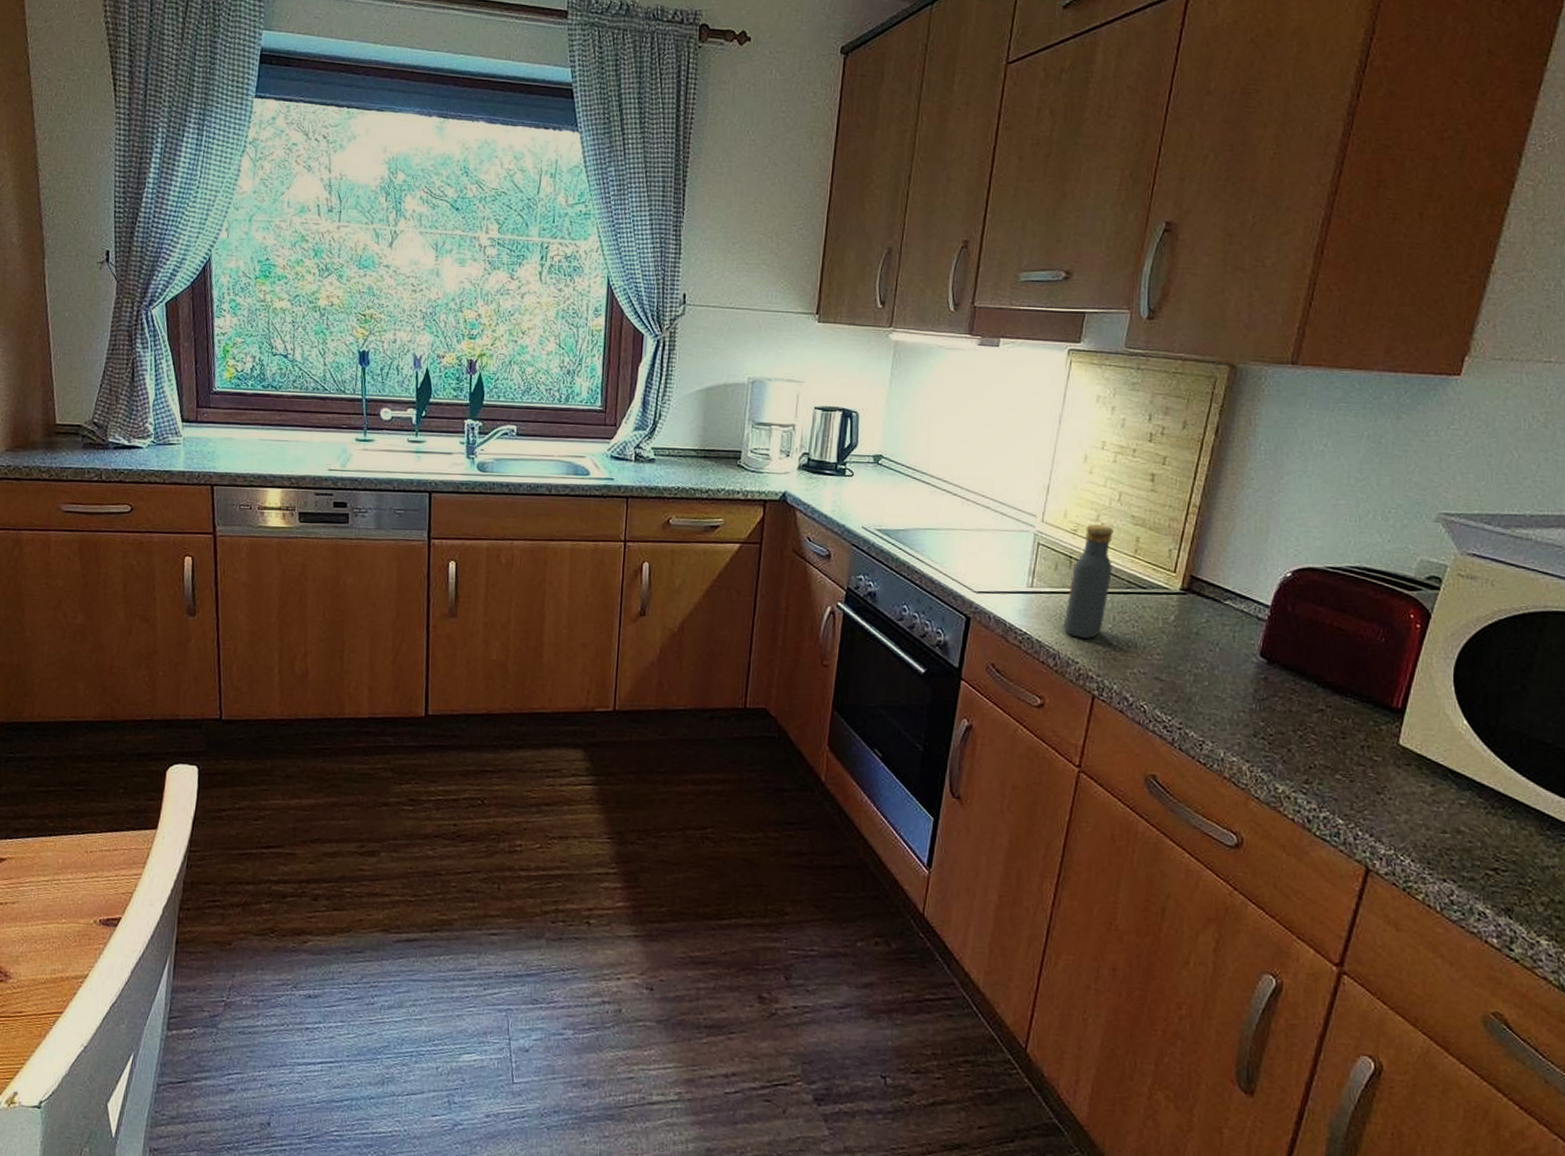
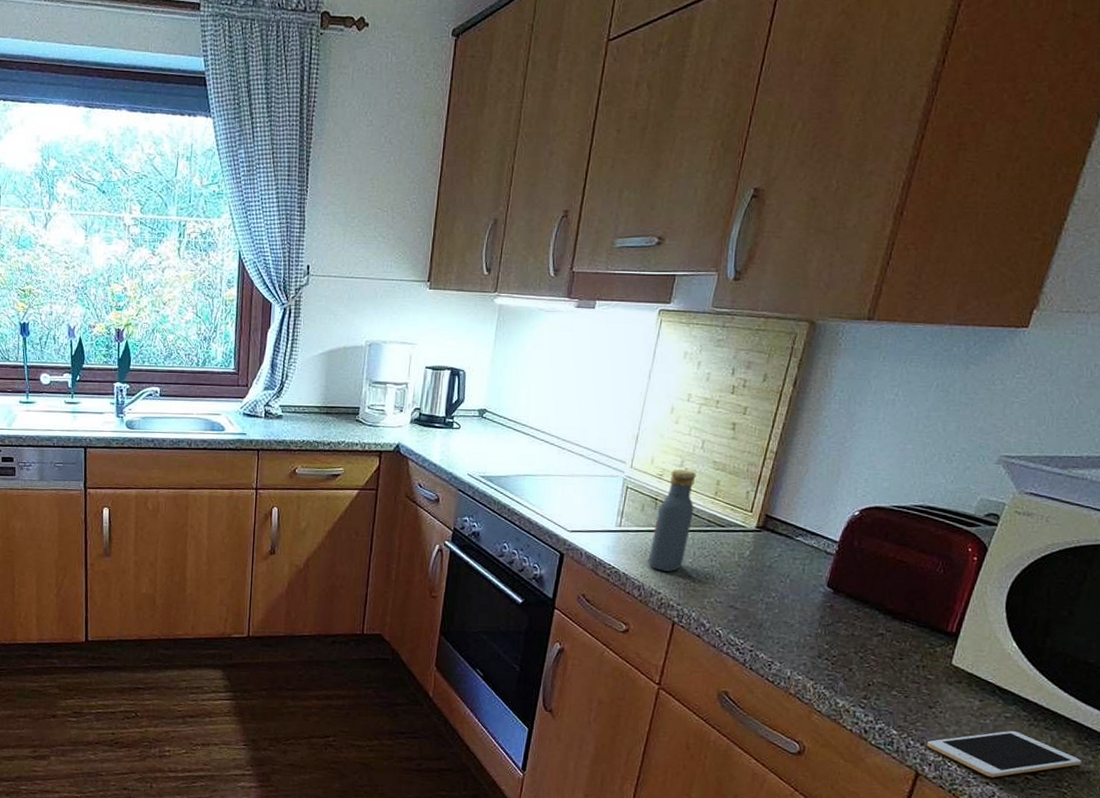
cell phone: none [1377,820,1545,874] -> present [927,731,1082,778]

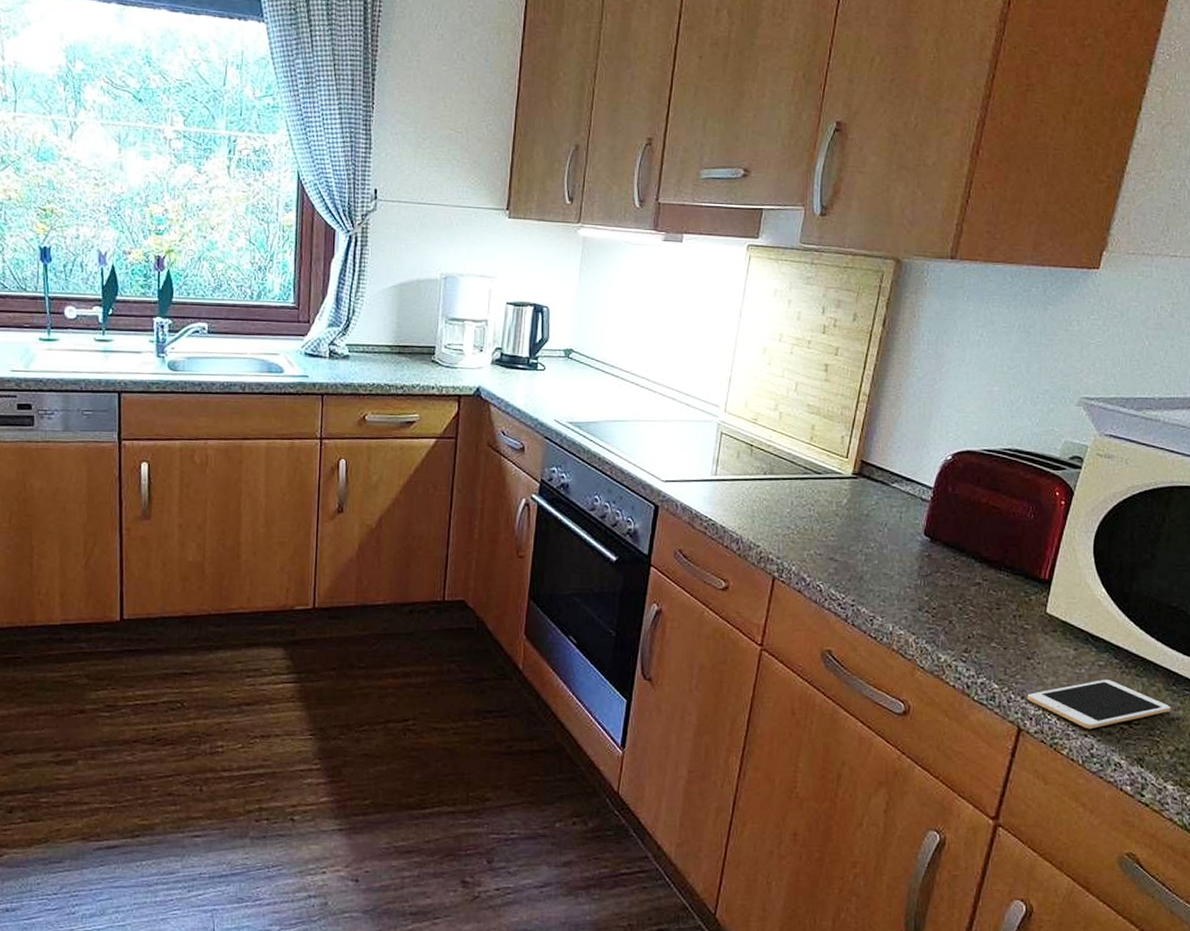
vodka: present [648,469,696,572] -> none [745,413,791,523]

